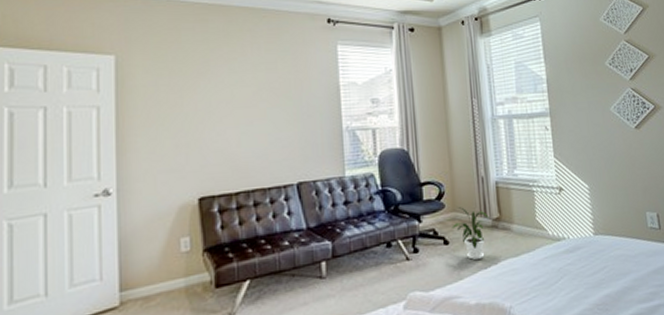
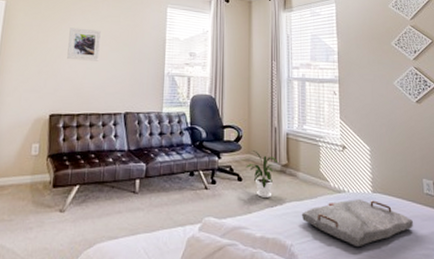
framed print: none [211,82,255,125] -> present [67,27,101,61]
serving tray: none [519,243,639,298] -> present [301,199,414,248]

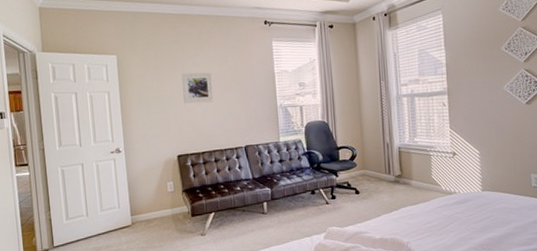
house plant: present [246,149,279,198] -> none [362,165,393,206]
serving tray: present [301,199,414,248] -> none [415,197,522,239]

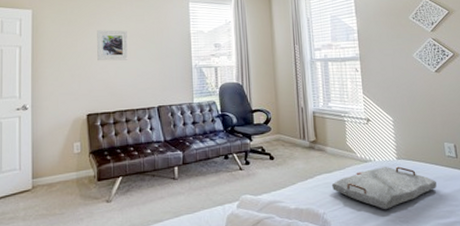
serving tray: none [415,197,522,239] -> present [331,166,437,210]

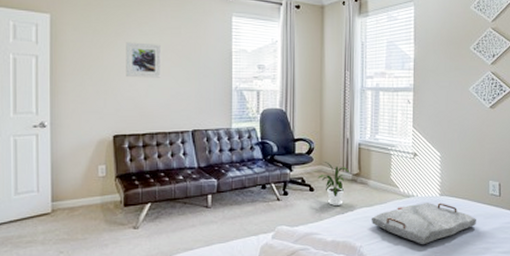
house plant: none [276,130,307,173] -> present [317,161,350,205]

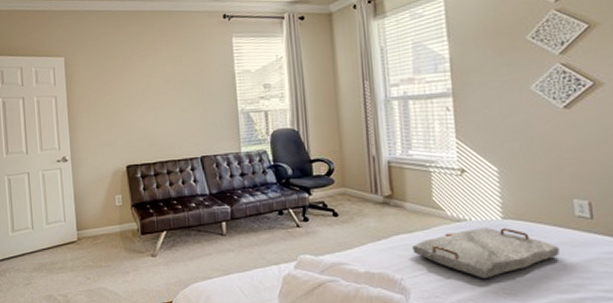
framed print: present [126,42,161,78] -> none [131,74,166,109]
house plant: present [317,161,350,205] -> none [341,182,381,232]

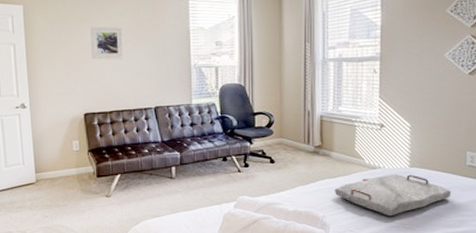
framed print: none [131,74,166,109] -> present [90,26,123,60]

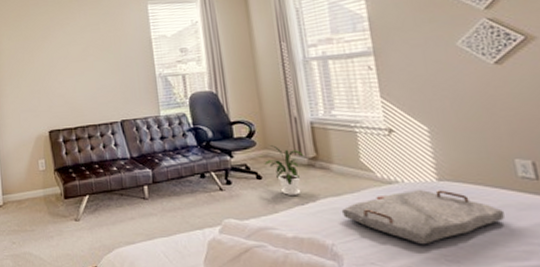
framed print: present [90,26,123,60] -> none [52,41,86,76]
house plant: none [278,133,312,177] -> present [264,144,305,195]

